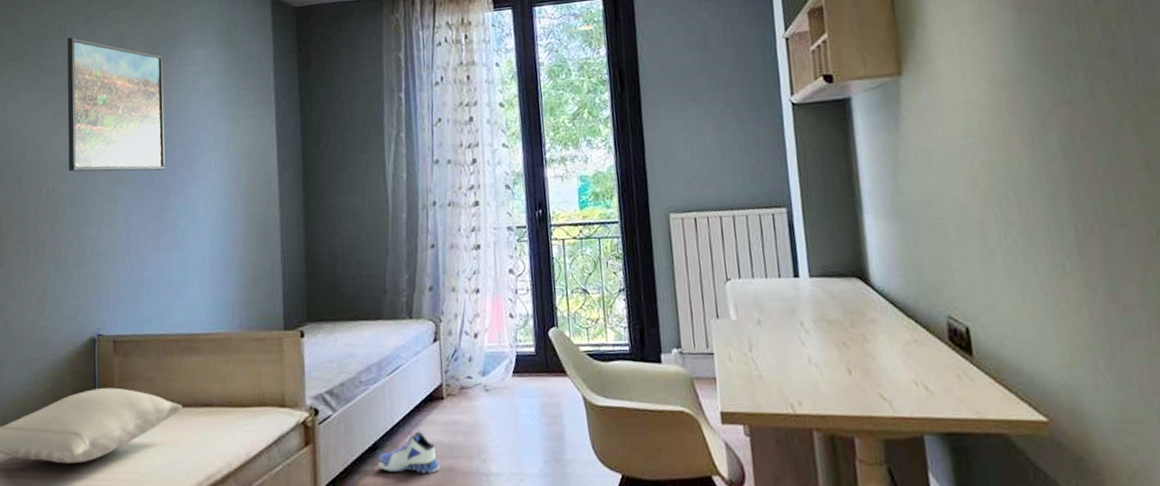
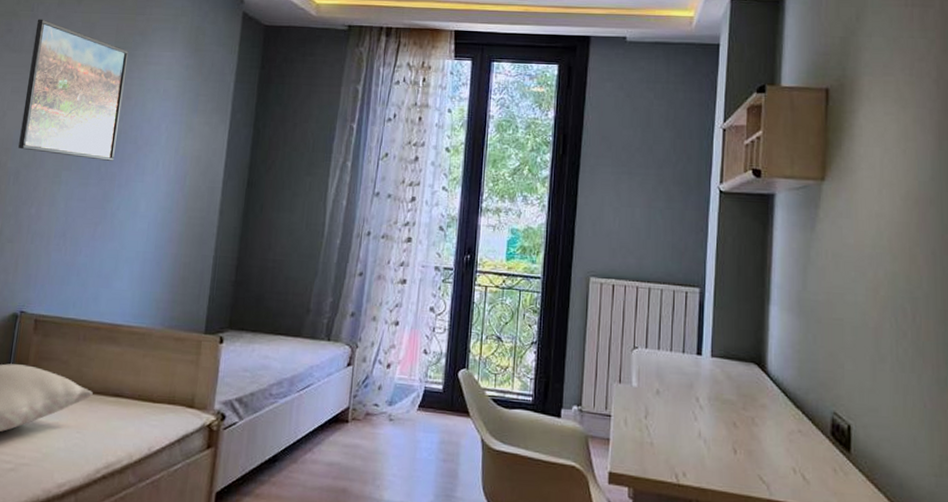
sneaker: present [378,431,440,474] -> none [275,449,335,493]

